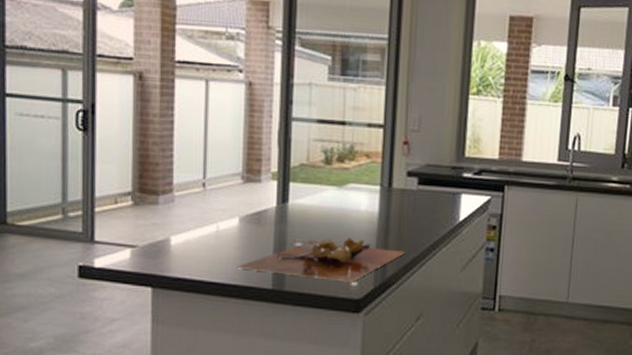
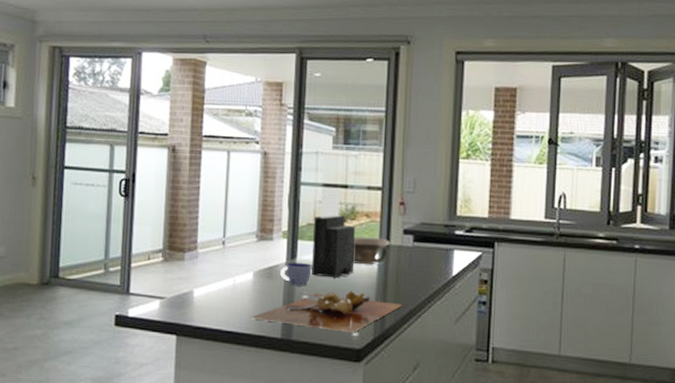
cup: none [270,207,306,233] -> present [280,262,312,286]
knife block: none [305,124,355,224] -> present [312,187,356,278]
bowl: none [351,179,393,210] -> present [352,237,391,265]

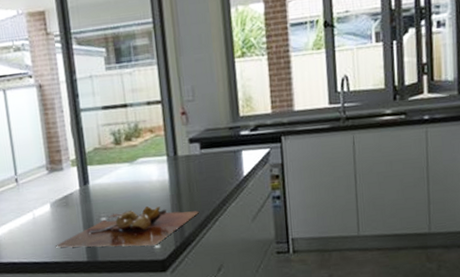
cup: present [280,262,312,286] -> none [75,187,106,211]
knife block: present [312,187,356,278] -> none [99,108,146,198]
bowl: present [352,237,391,265] -> none [141,150,178,180]

